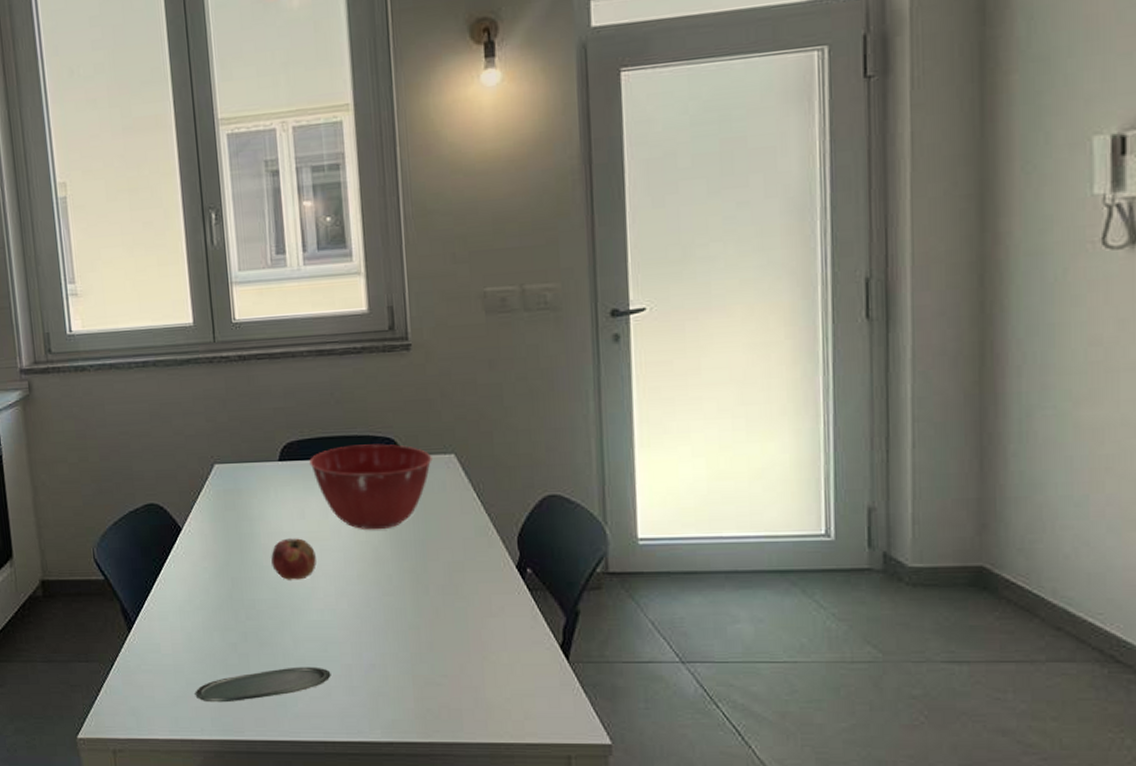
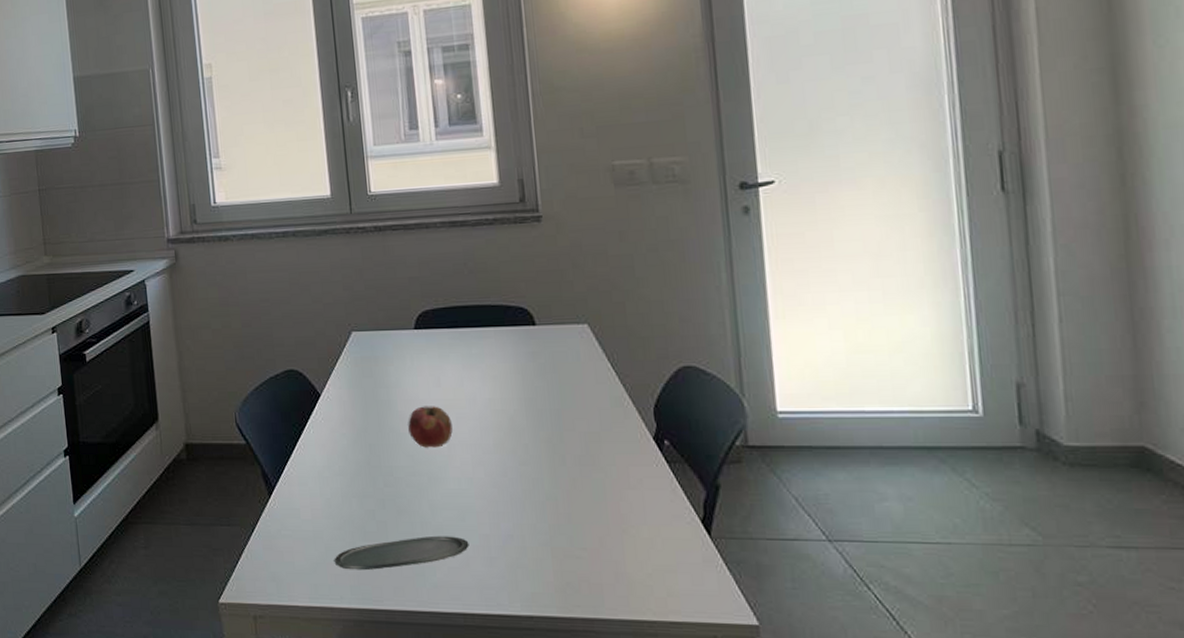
mixing bowl: present [309,444,432,530] -> none [444,313,566,399]

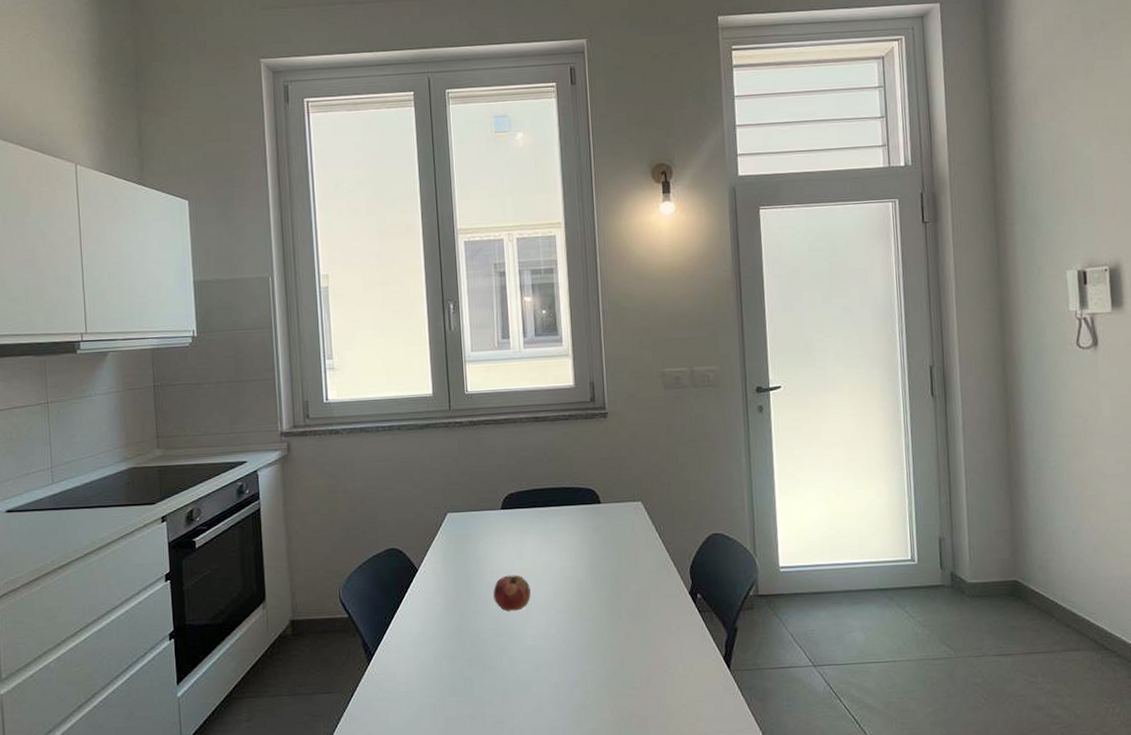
oval tray: present [334,535,469,571] -> none [425,686,542,724]

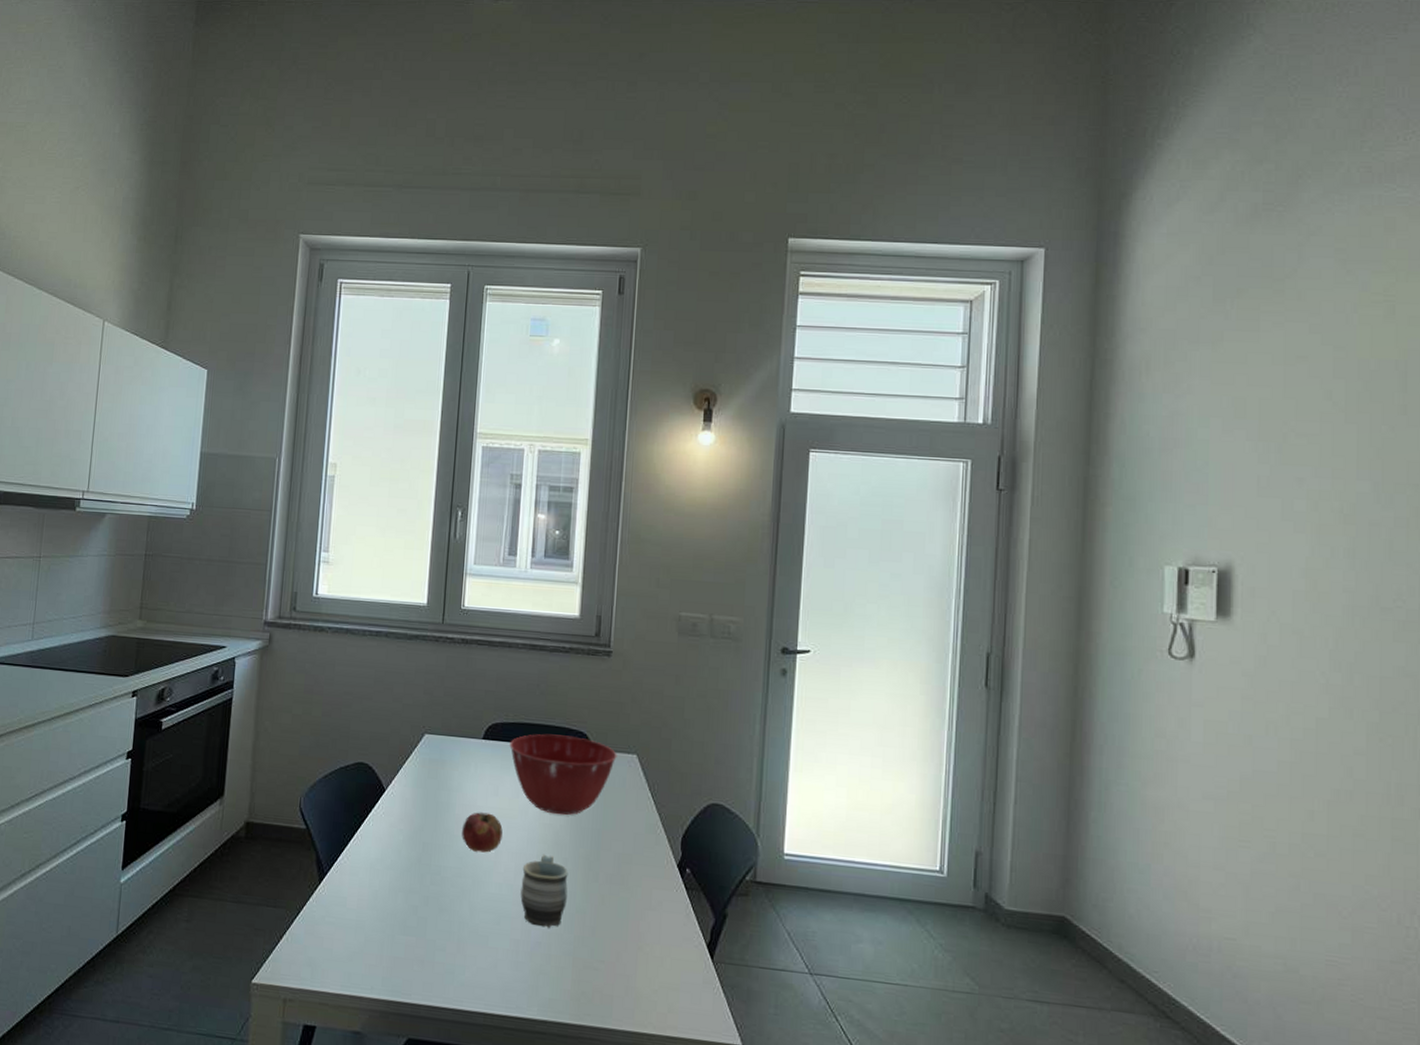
mixing bowl: none [526,494,624,566] -> present [509,734,617,816]
mug: none [552,603,596,668] -> present [520,854,569,928]

